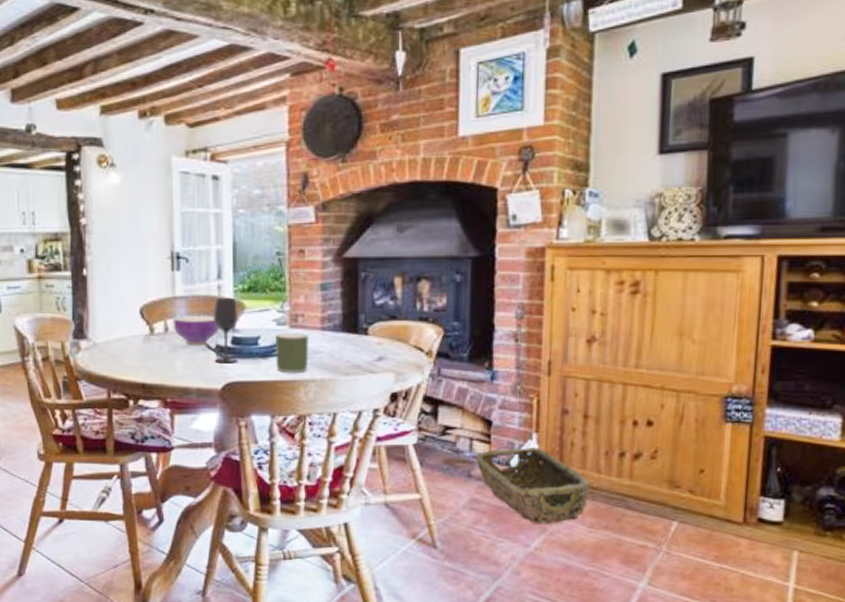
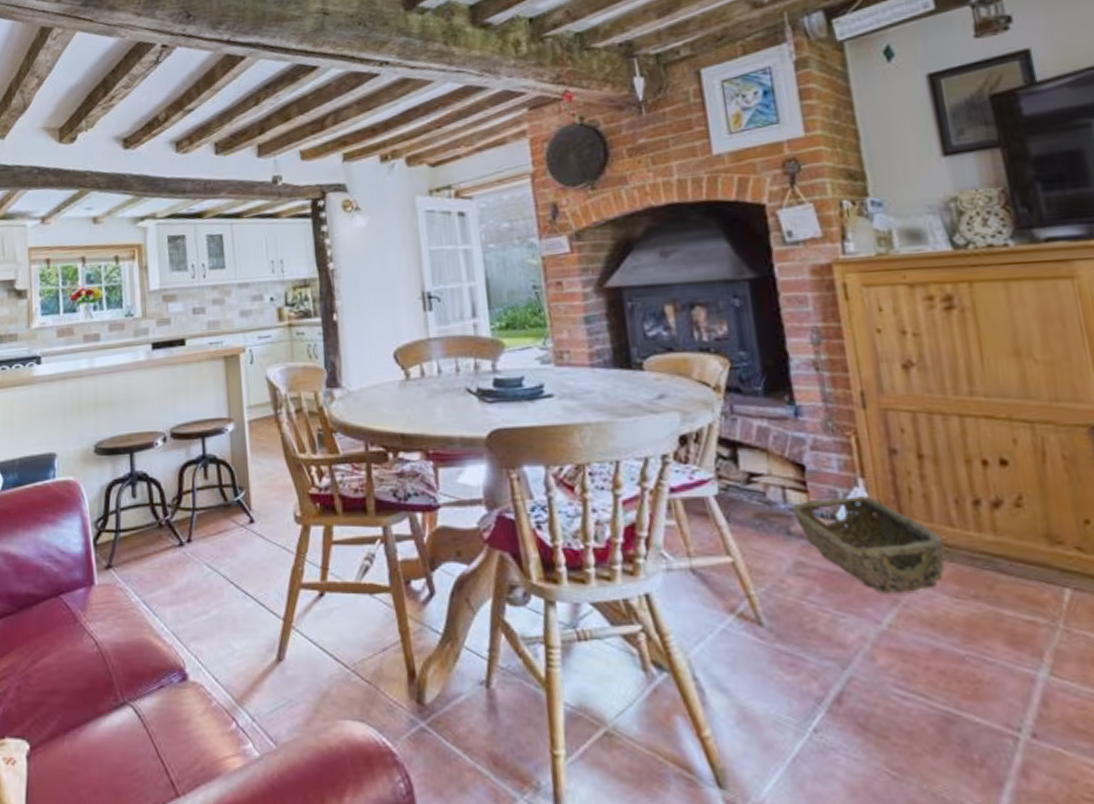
bowl: present [173,316,219,346] -> none [428,357,479,391]
wine glass: present [213,297,238,363] -> none [471,336,501,409]
mug: present [274,332,309,373] -> none [540,370,581,416]

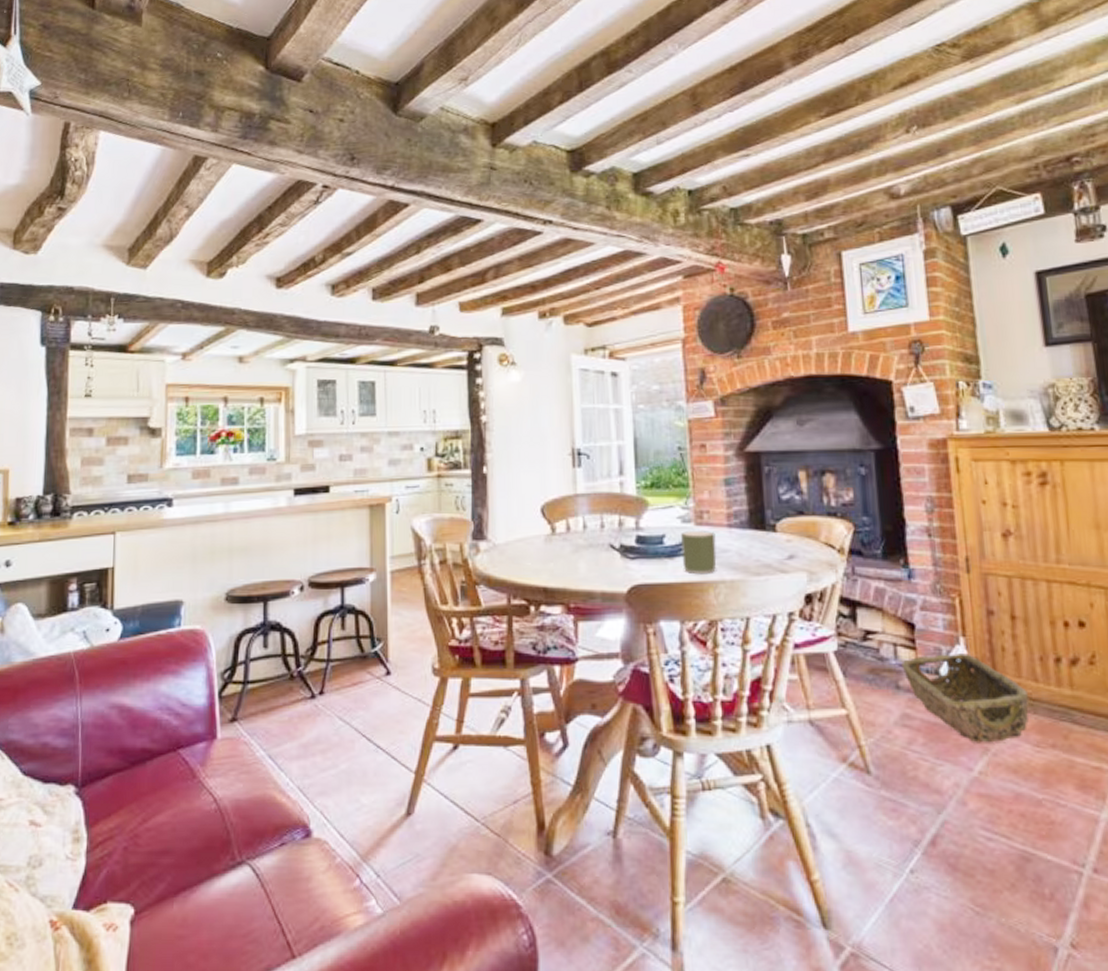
mug: none [540,370,581,416] -> present [680,530,717,573]

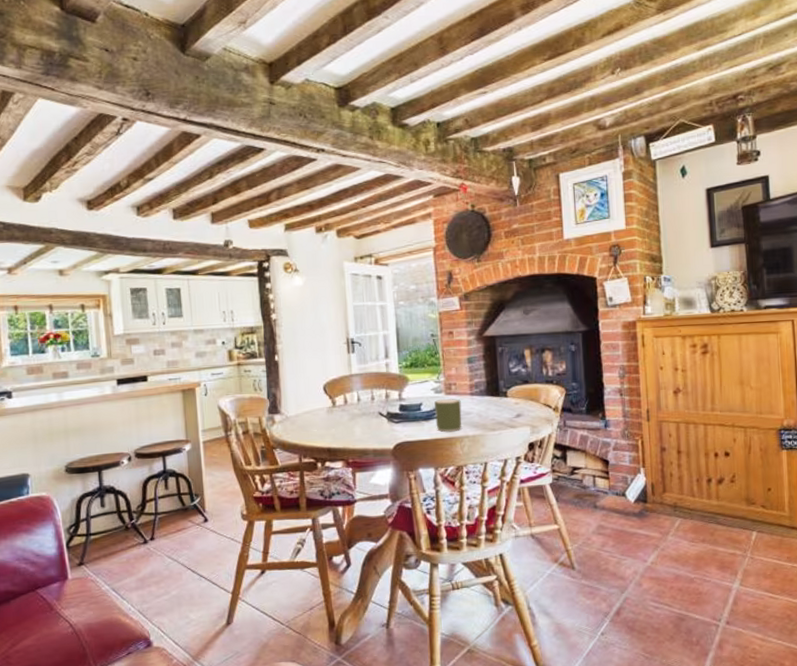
woven basket: present [901,654,1030,743] -> none [598,480,688,543]

